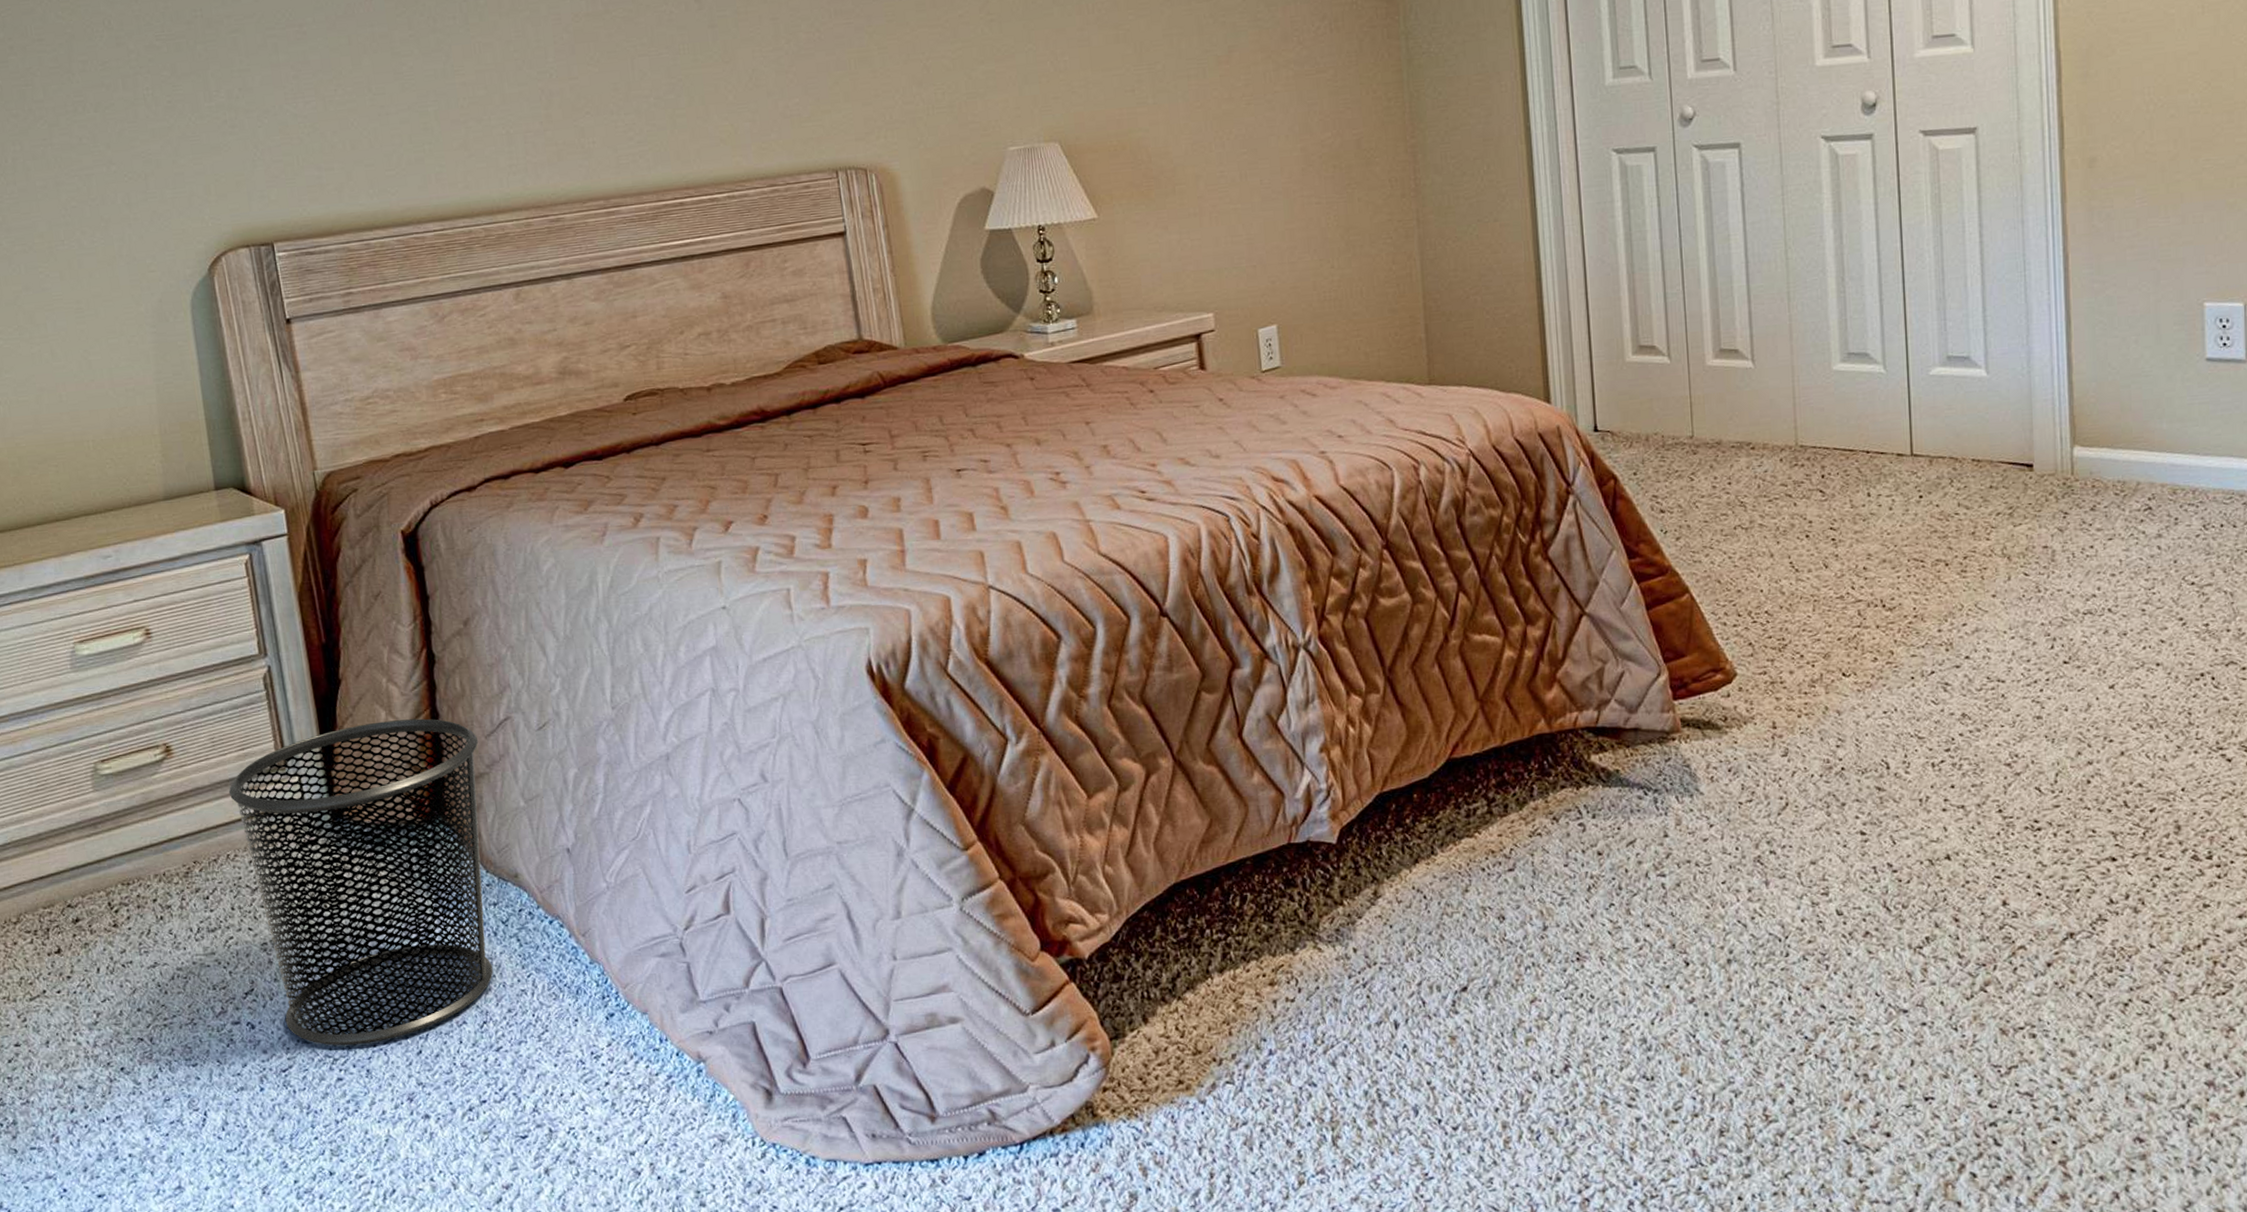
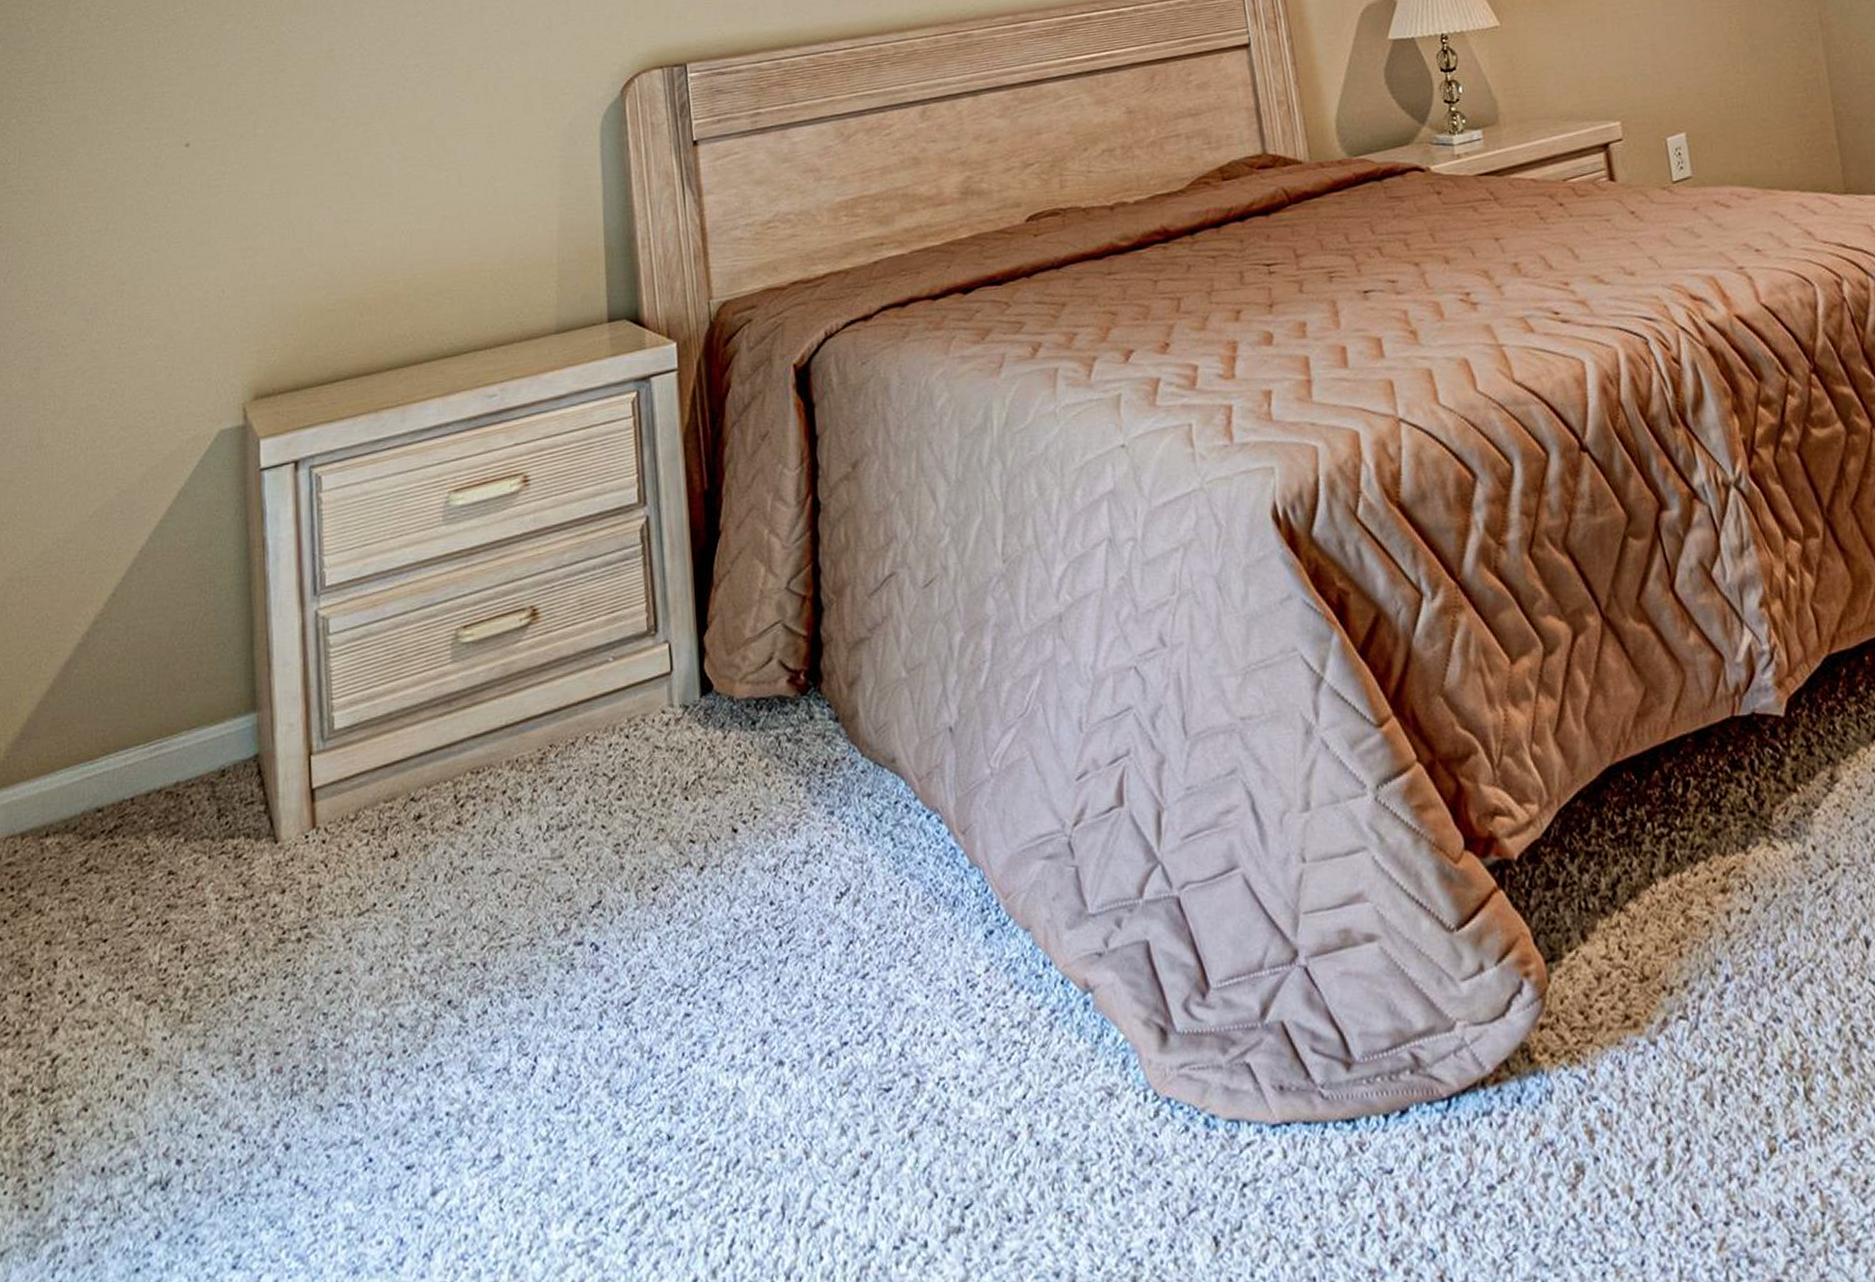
waste bin: present [228,718,493,1046] -> none [593,575,863,973]

